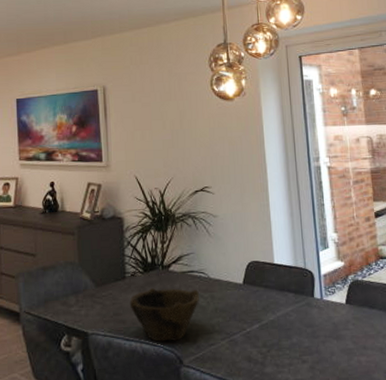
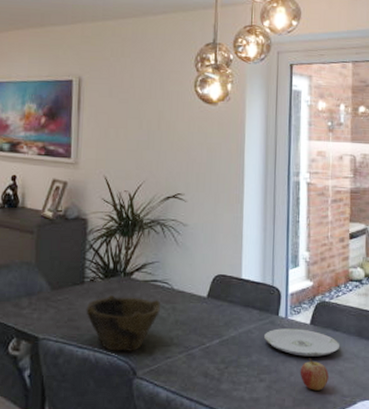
plate: none [302,308,378,336] -> present [264,328,340,357]
fruit: none [341,337,370,369] -> present [300,358,329,391]

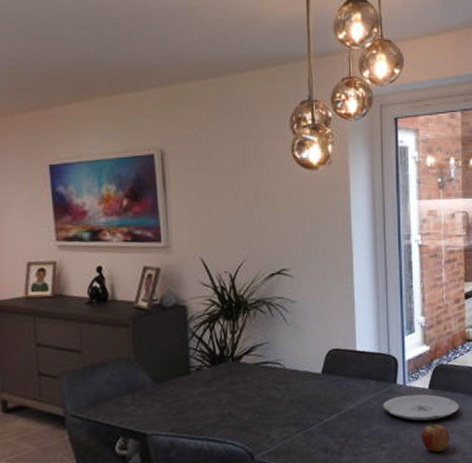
bowl: present [86,295,160,351] -> none [194,381,273,438]

